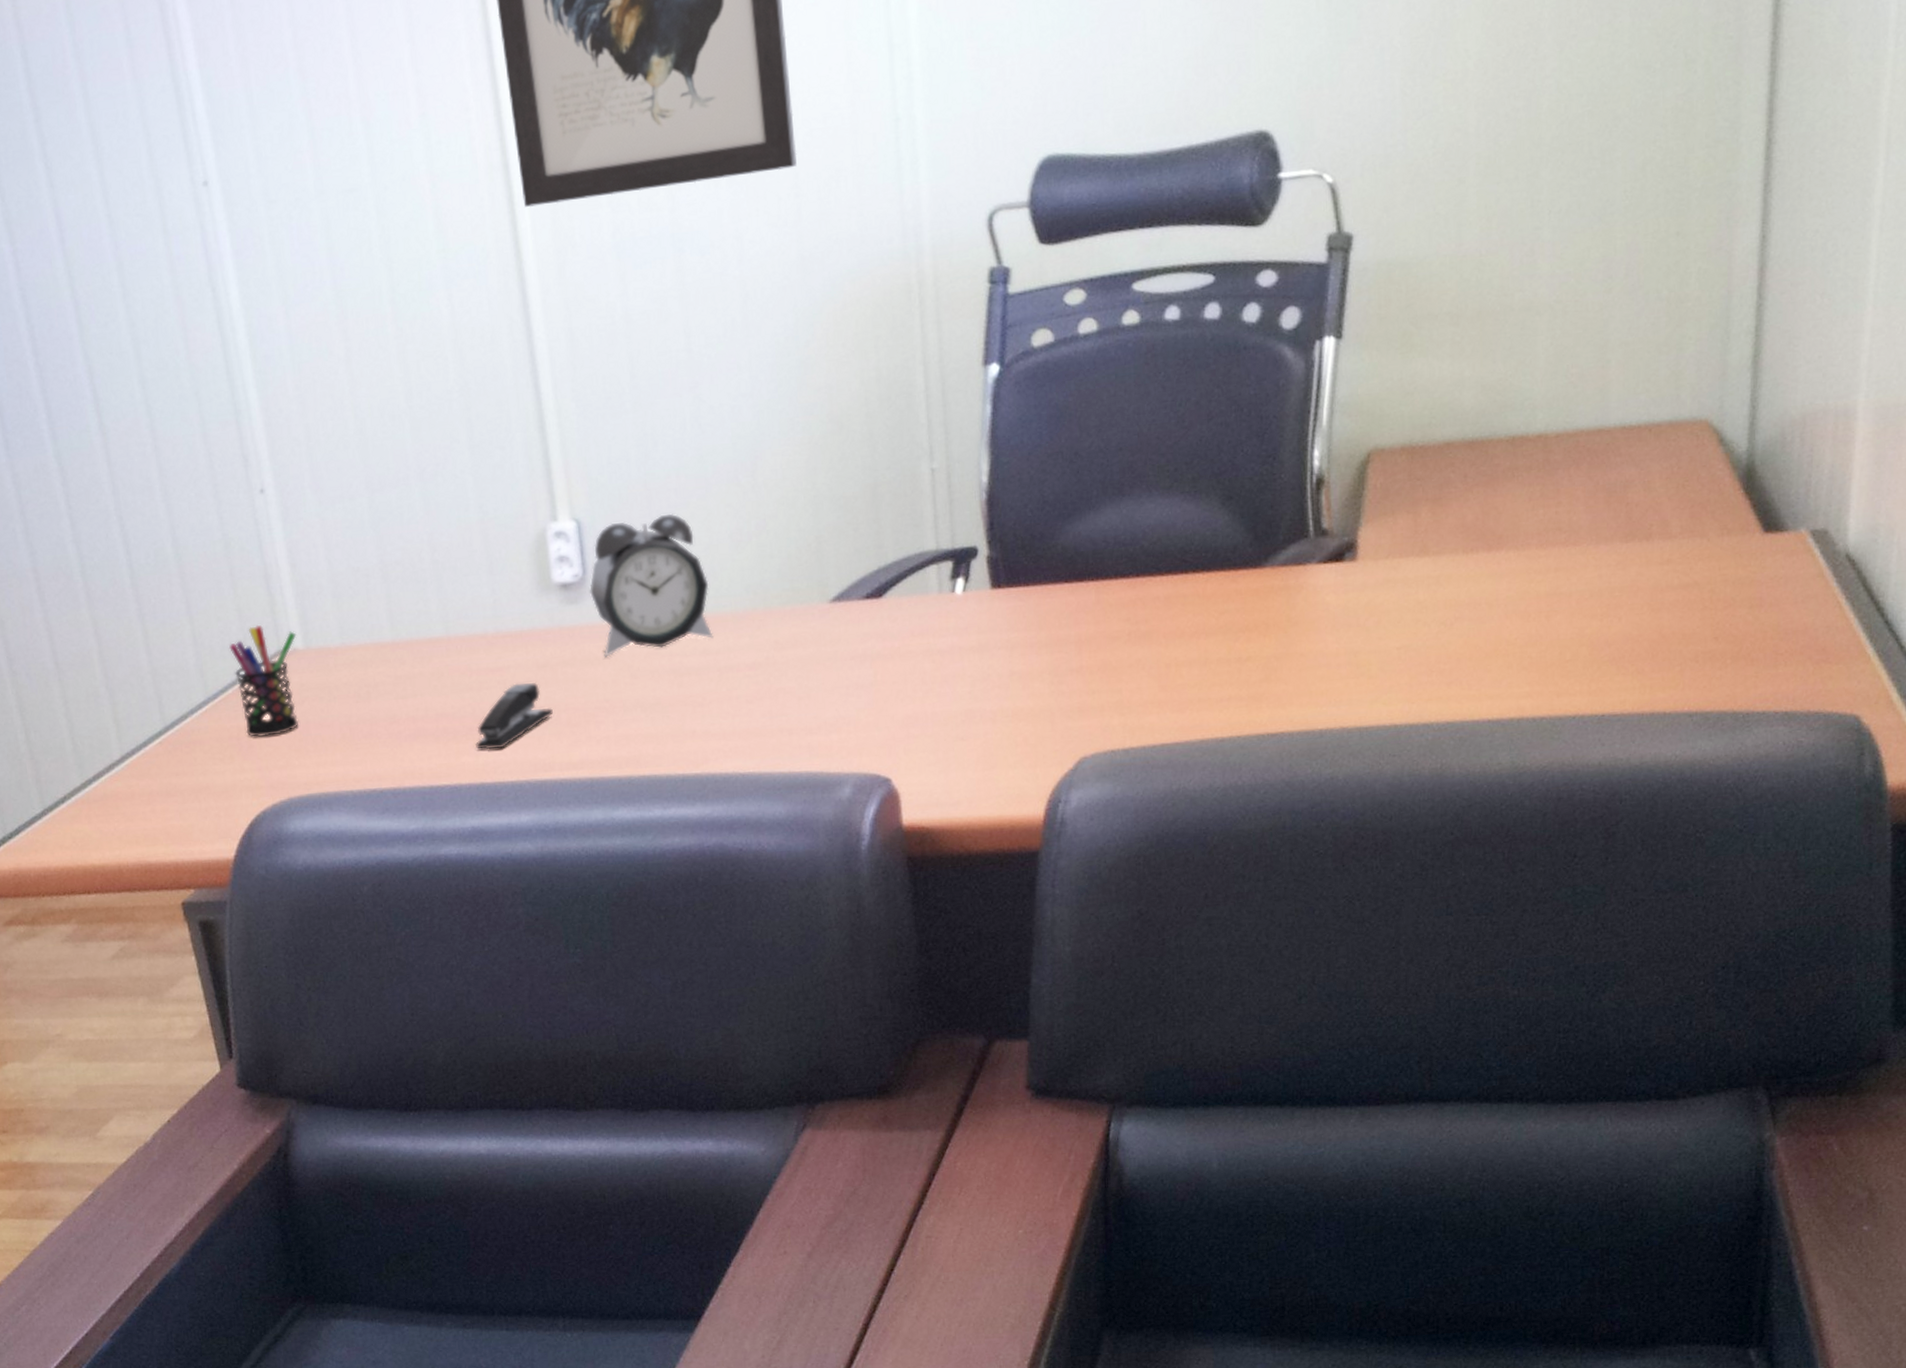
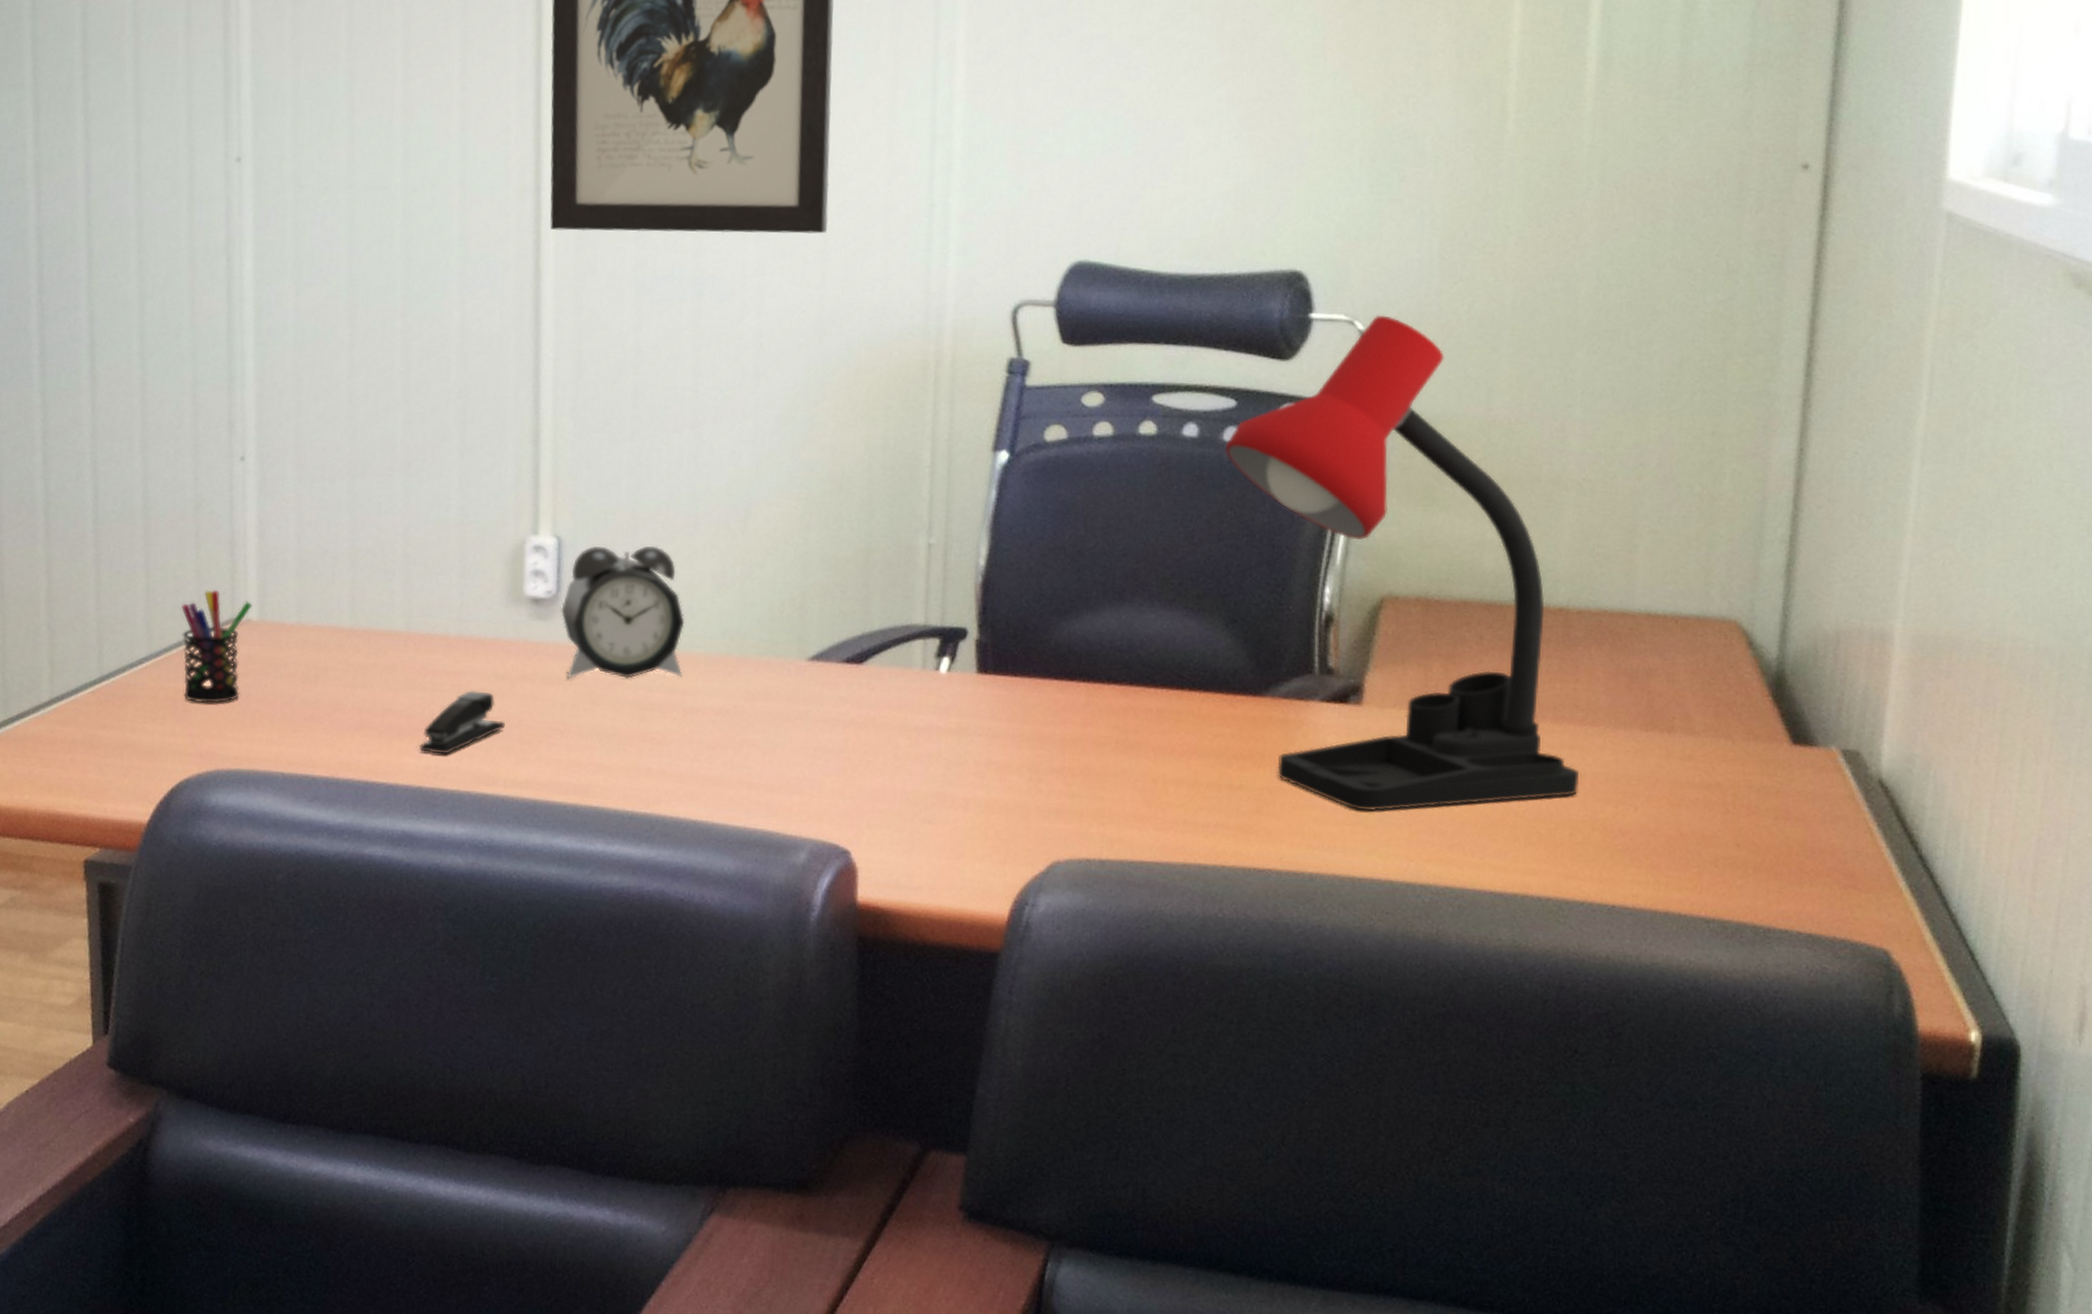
desk lamp: none [1206,163,1566,663] -> present [1224,315,1580,812]

